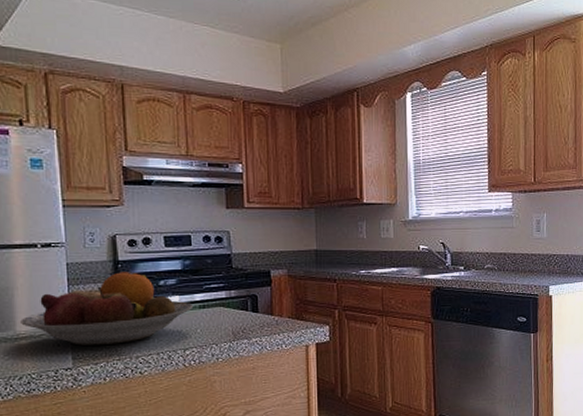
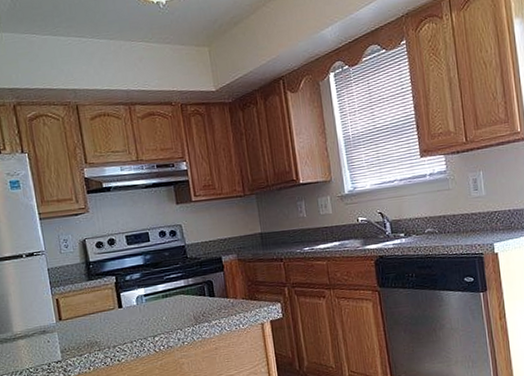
fruit bowl: present [20,272,194,346] -> none [16,271,158,340]

